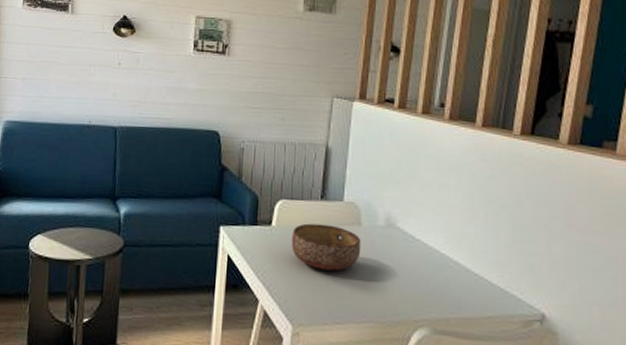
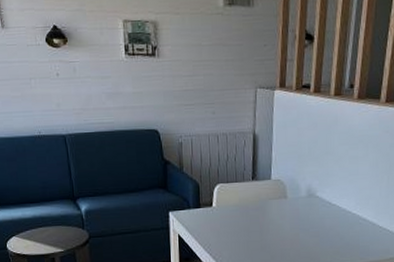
bowl: present [292,223,361,271] -> none [230,200,288,238]

